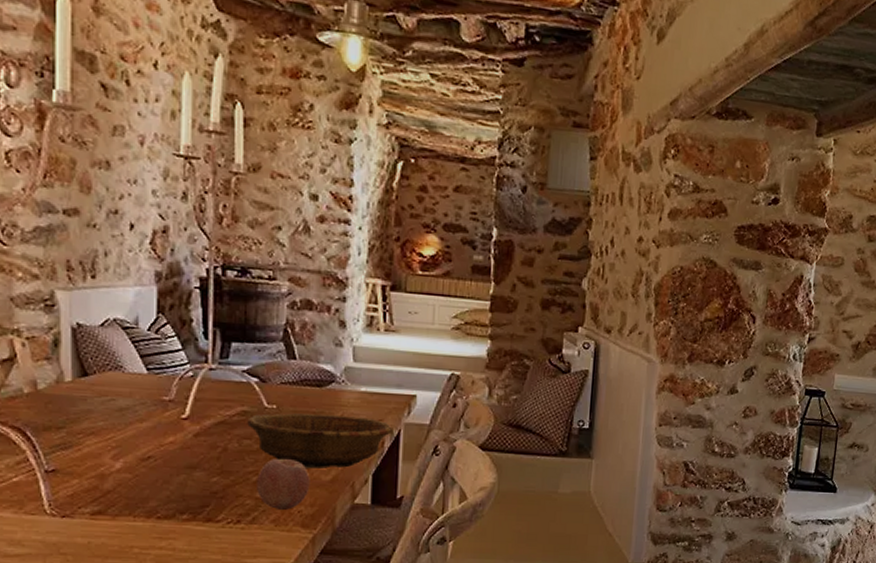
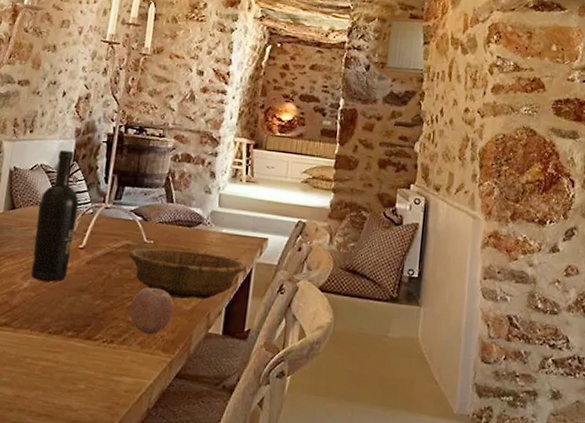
wine bottle: none [119,299,173,460] -> present [30,150,79,282]

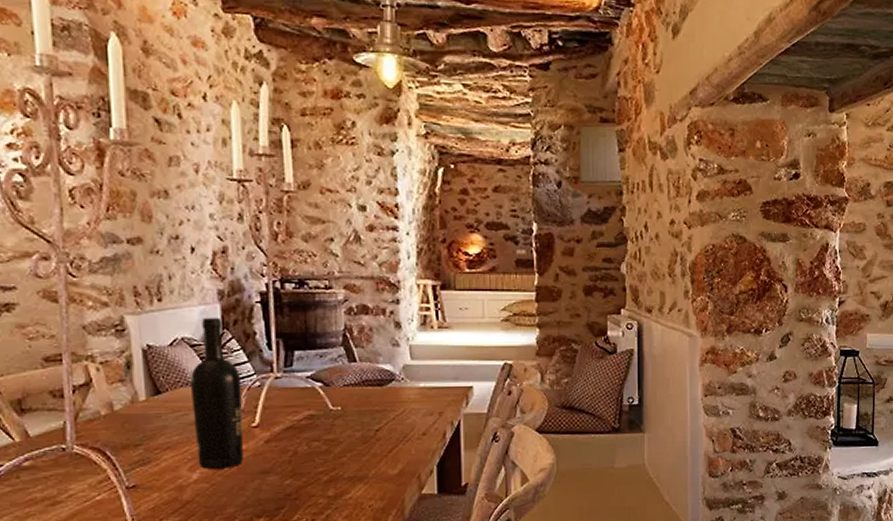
decorative bowl: present [129,248,247,300] -> none [314,411,454,465]
fruit: present [130,287,174,335] -> none [328,457,378,507]

